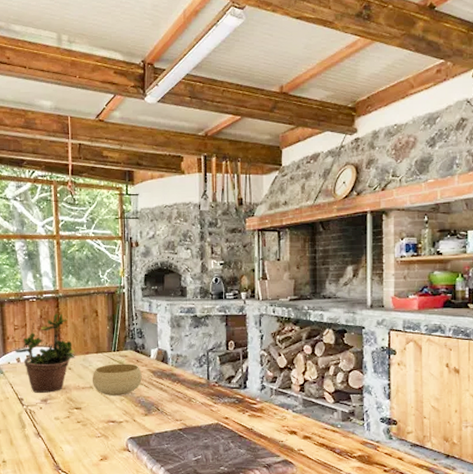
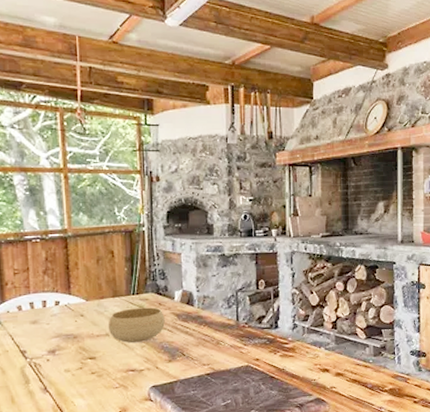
potted plant: present [15,313,75,393] -> none [15,254,88,344]

